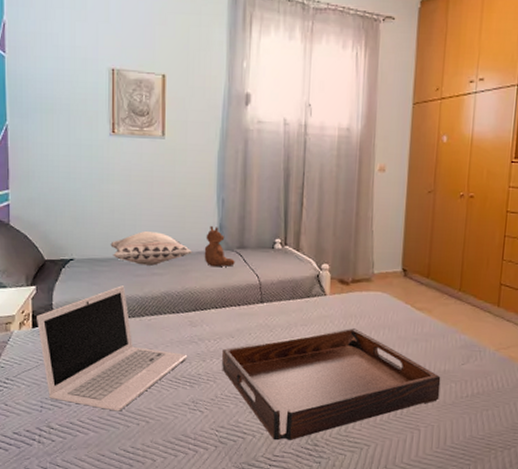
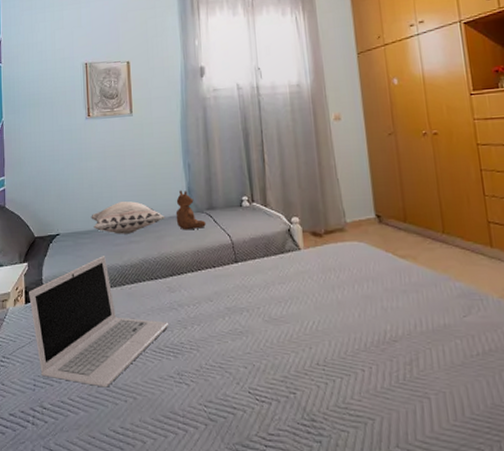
serving tray: present [222,328,441,441] -> none [203,283,445,416]

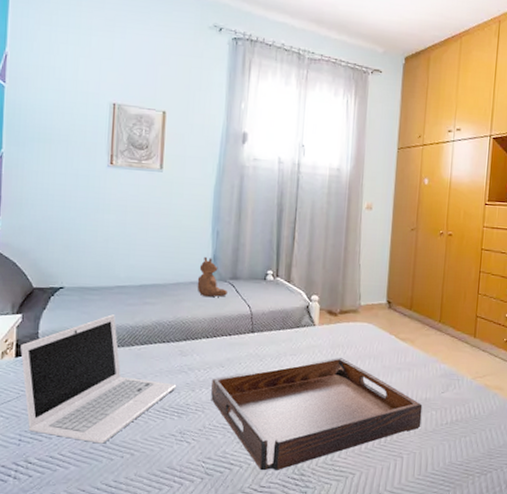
decorative pillow: present [91,201,166,234] -> none [102,260,186,295]
serving tray: none [203,283,445,416] -> present [211,358,423,471]

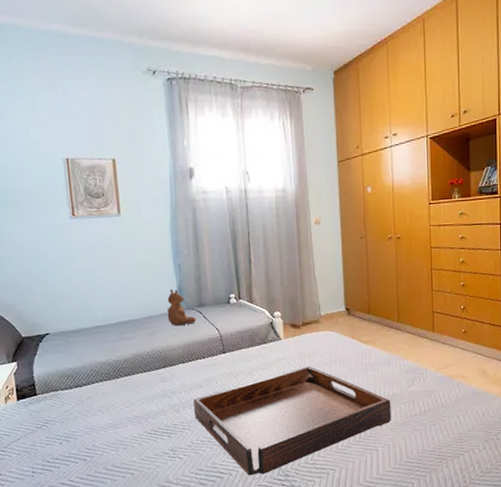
laptop: present [20,314,177,444] -> none [20,352,163,468]

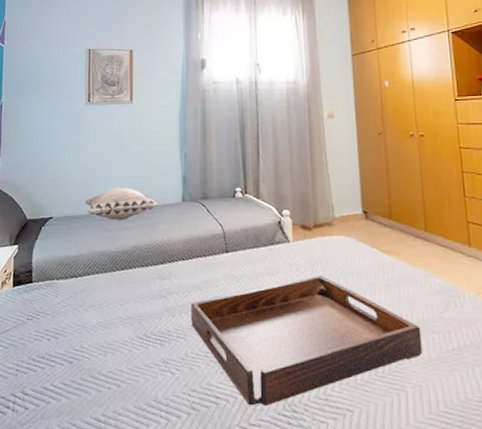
decorative pillow: none [81,300,157,332] -> present [85,187,160,220]
teddy bear: present [167,289,196,326] -> none [170,178,199,219]

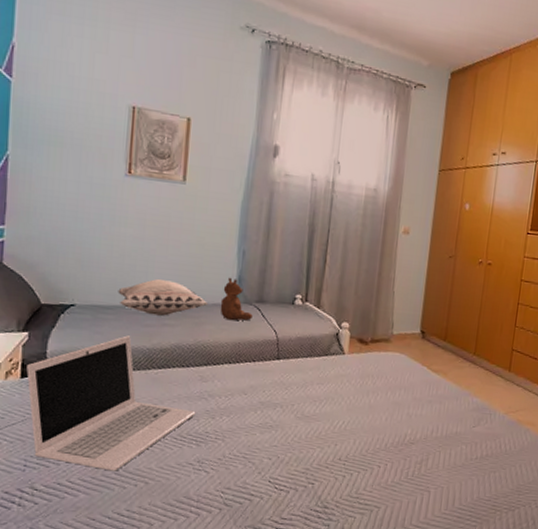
laptop: none [17,241,157,374] -> present [26,335,196,471]
teddy bear: none [170,178,199,219] -> present [220,277,253,321]
serving tray: present [191,276,423,407] -> none [232,388,453,503]

